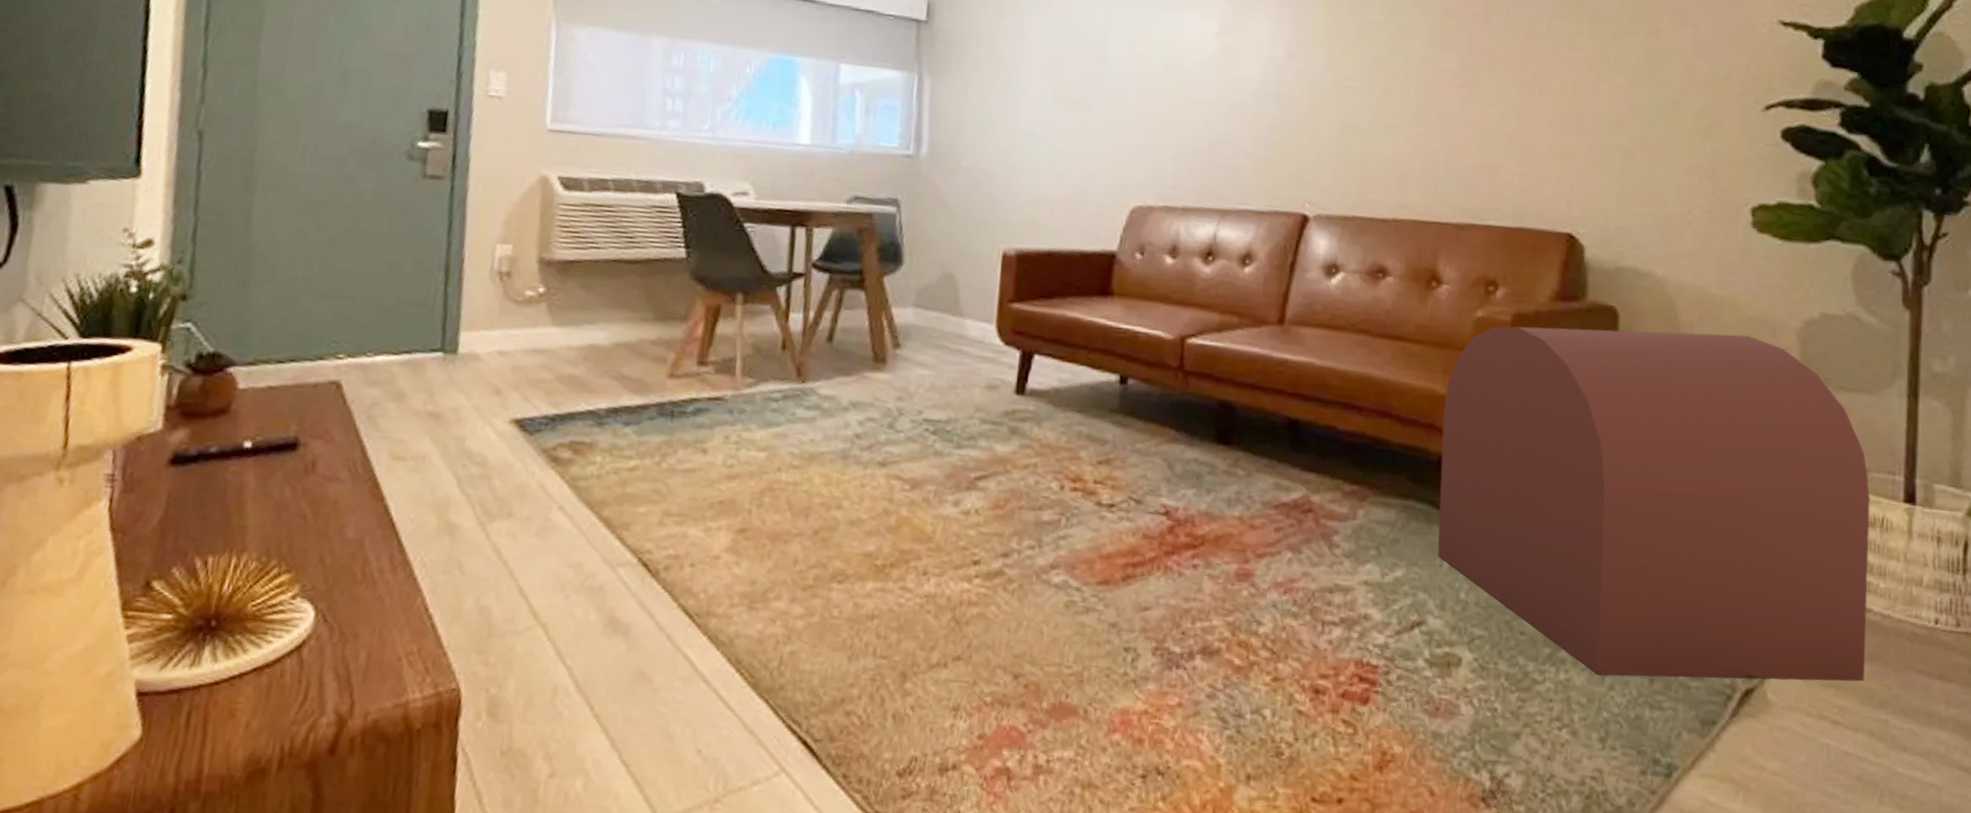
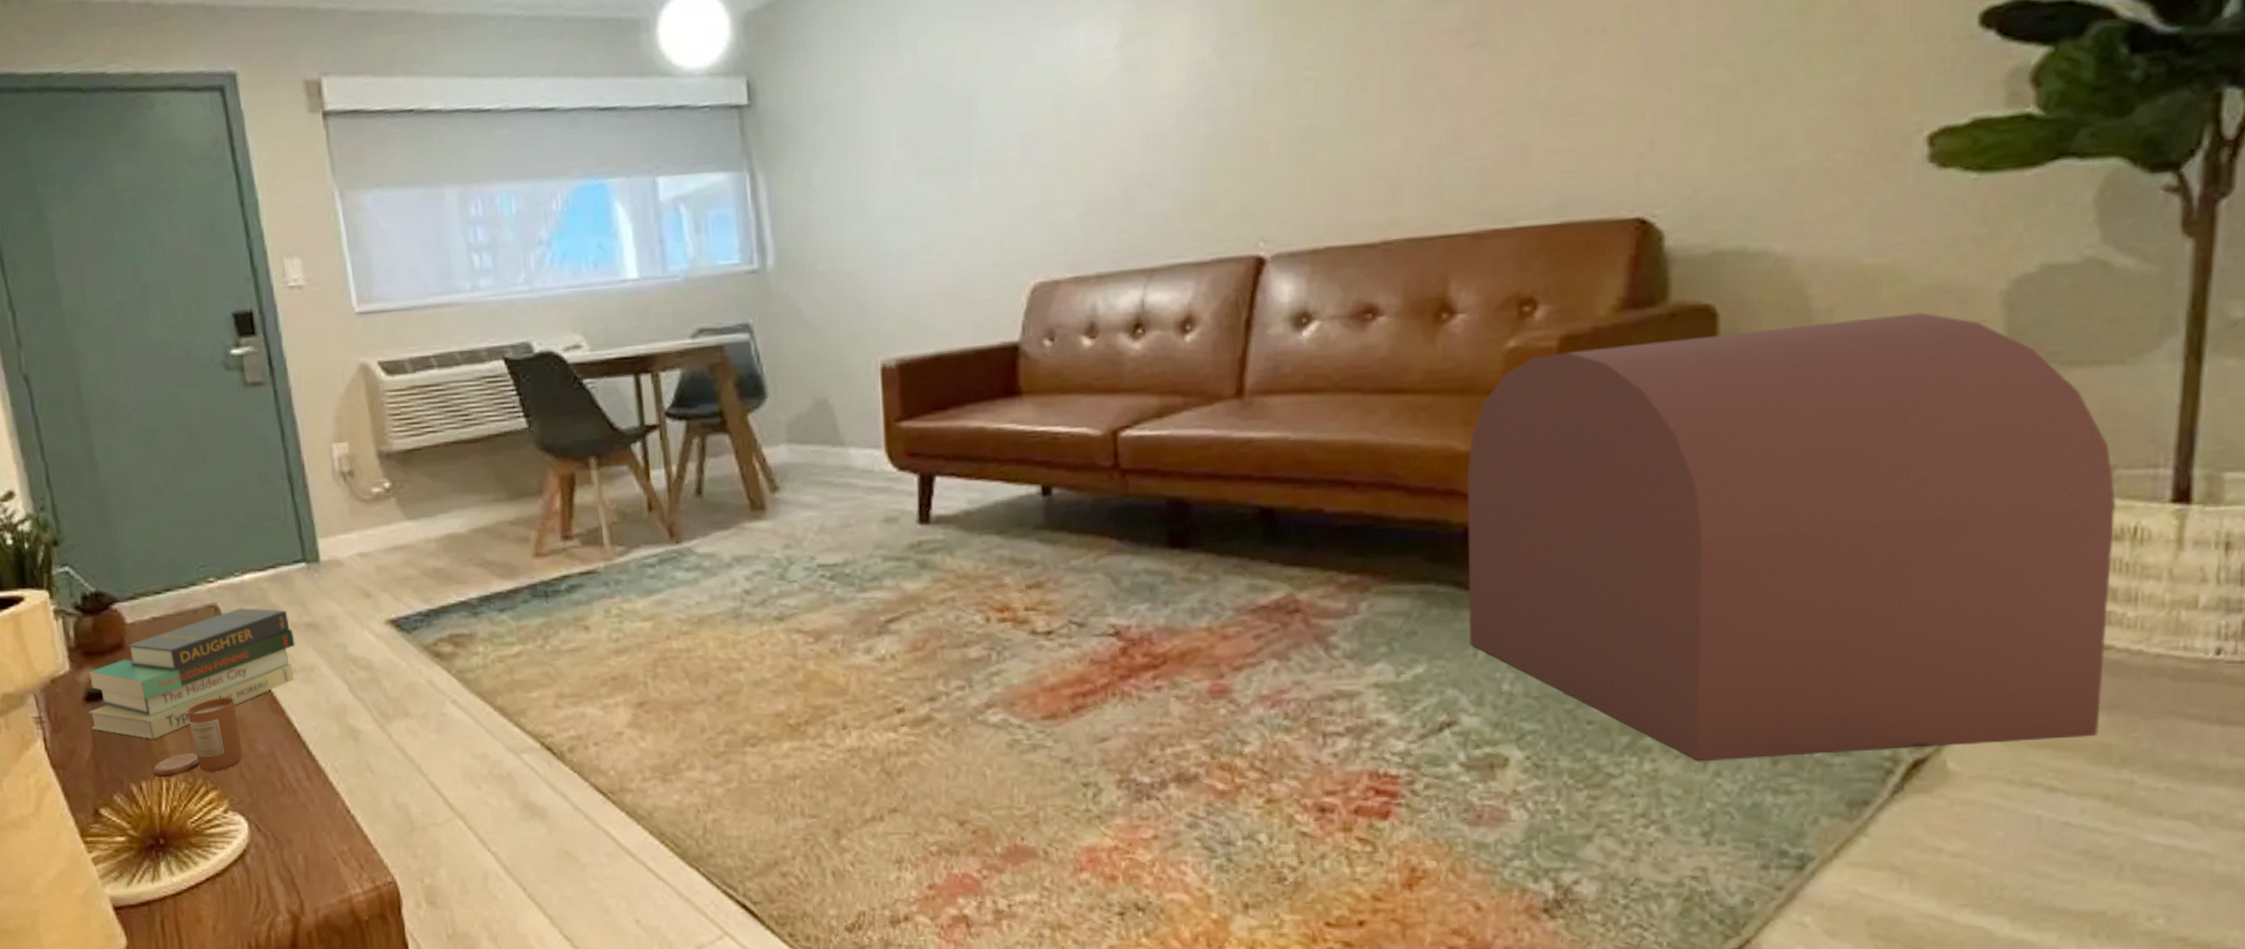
books: none [168,388,414,512] -> present [89,608,296,739]
candle: none [224,476,334,555] -> present [153,698,243,778]

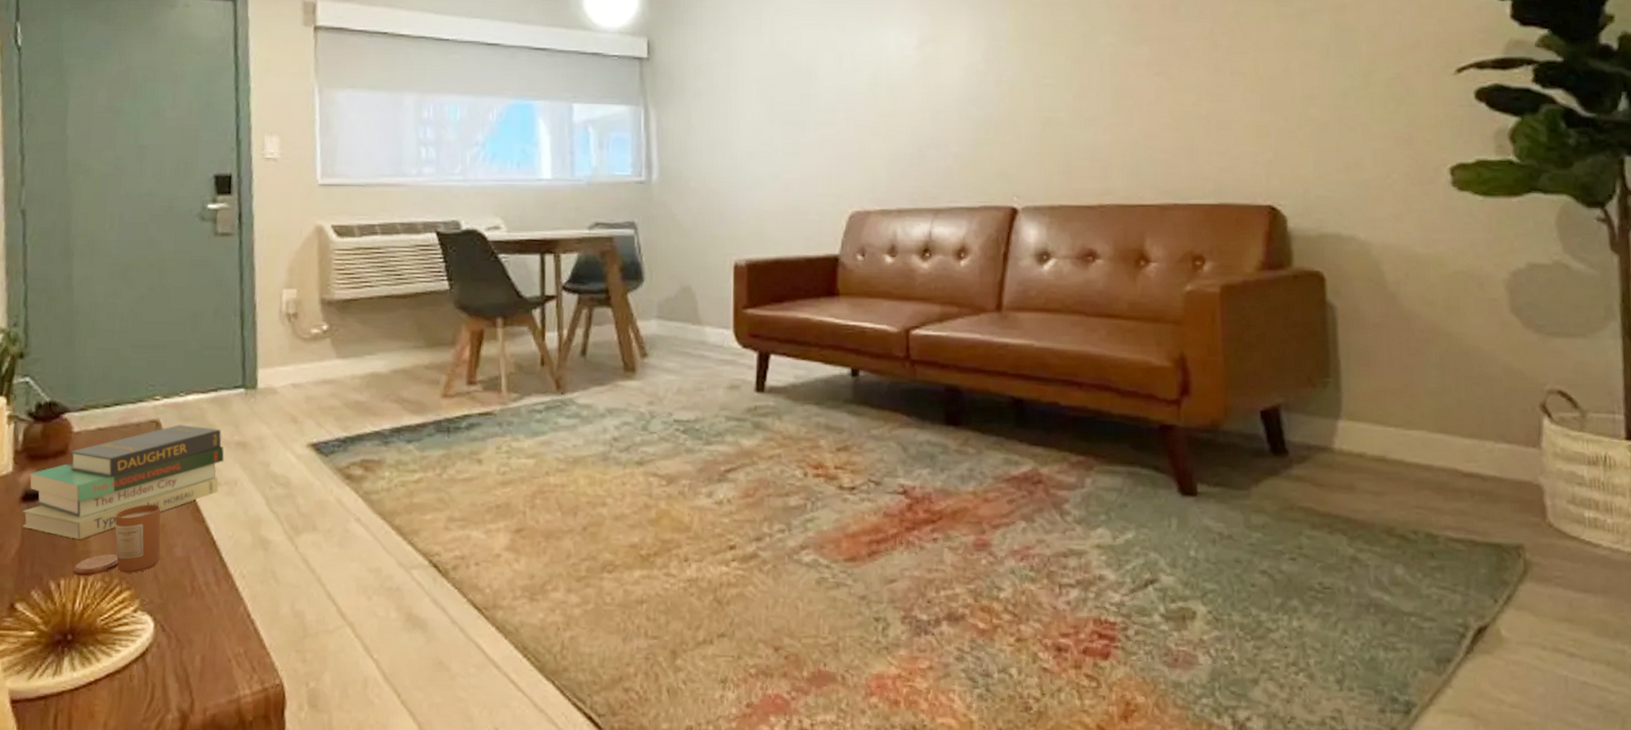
storage chest: present [1467,312,2116,761] -> none [1160,290,1598,621]

